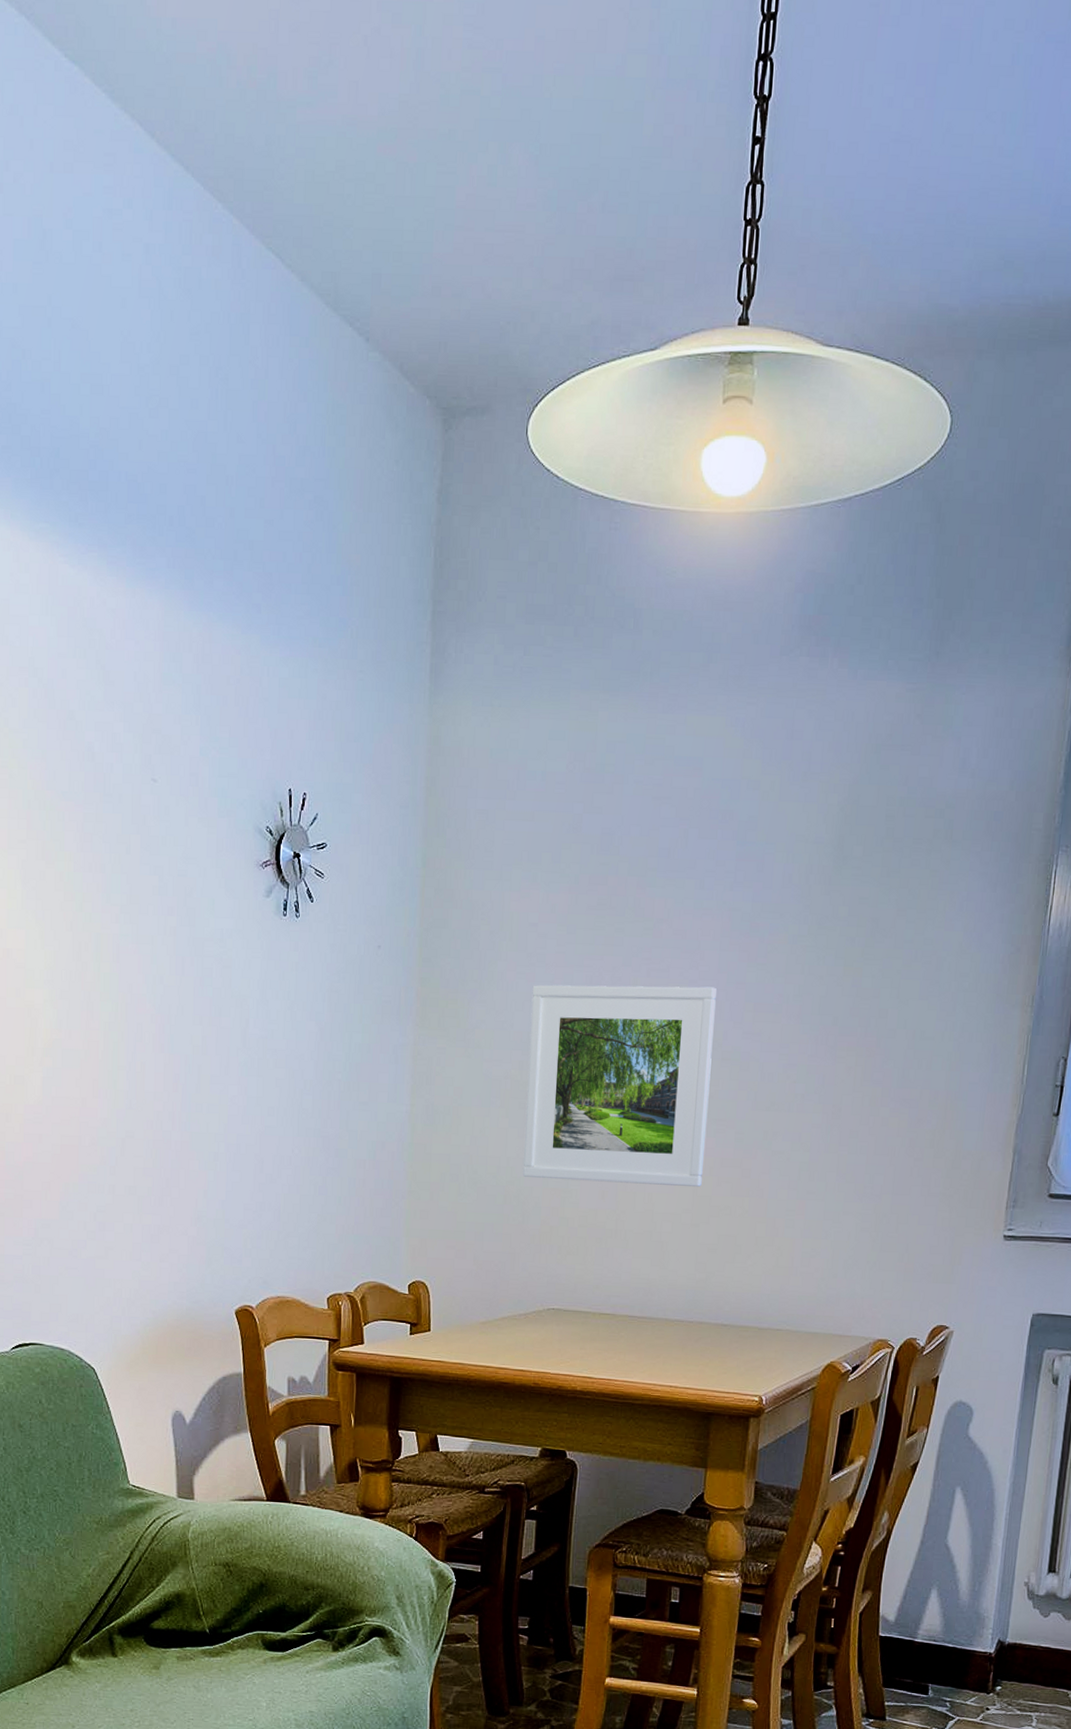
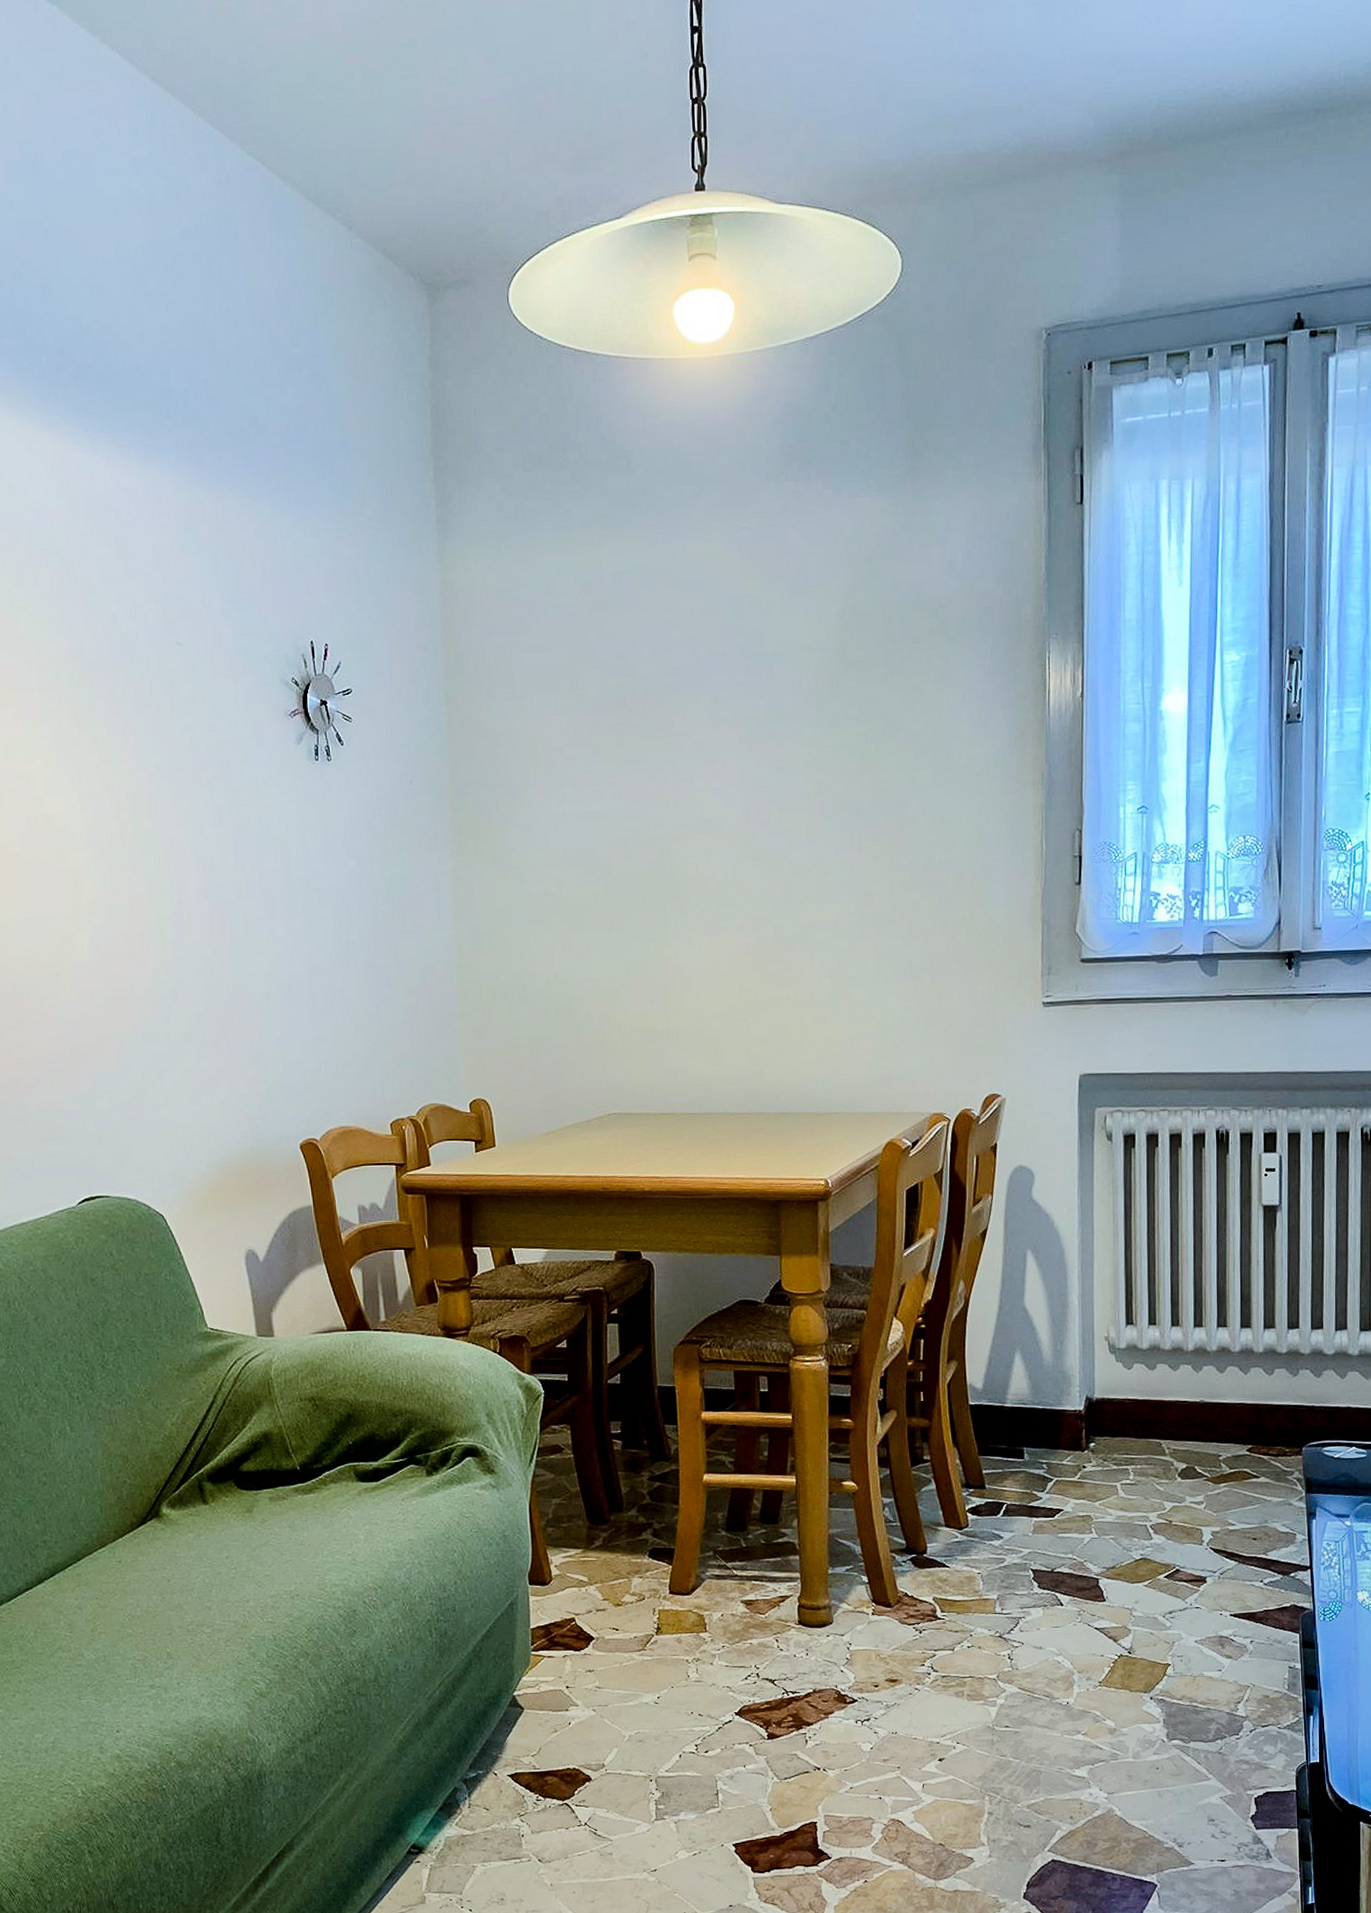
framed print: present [522,984,717,1187] -> none [563,792,746,988]

